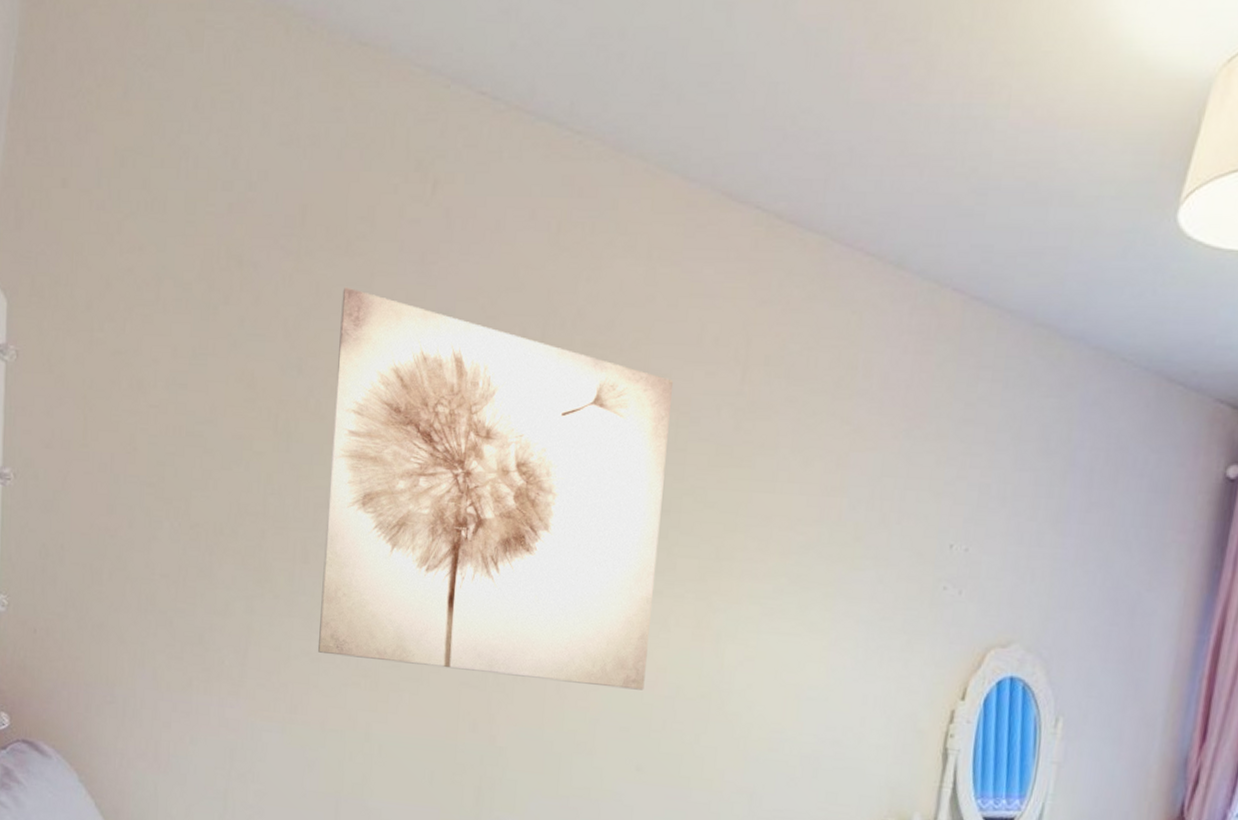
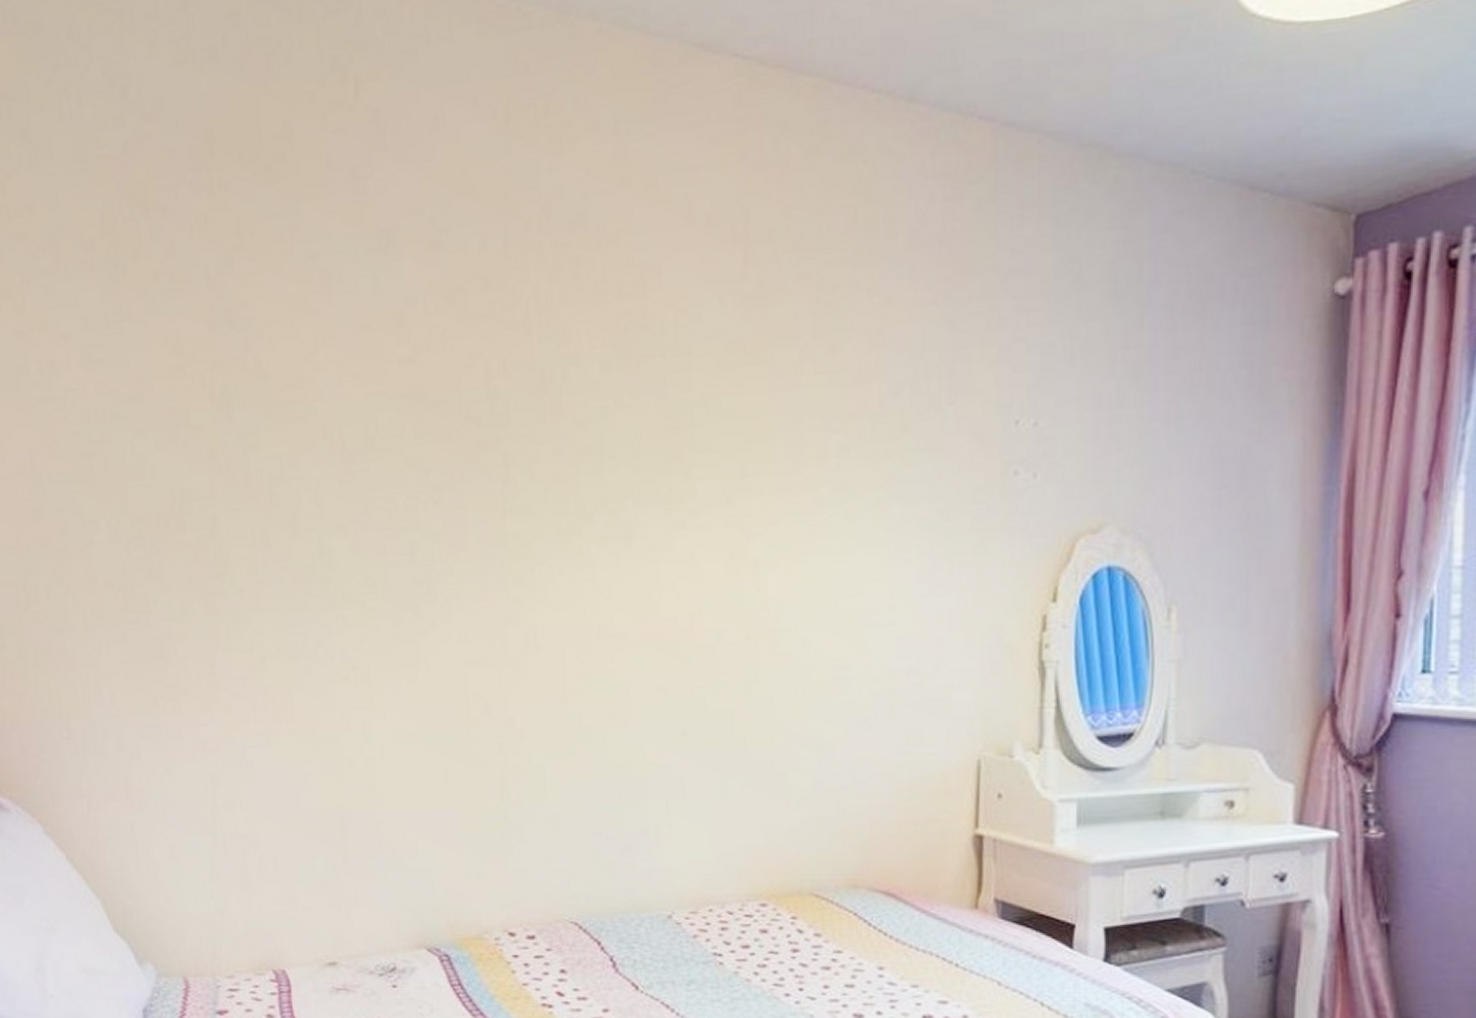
wall art: present [318,287,673,690] -> none [267,219,678,649]

